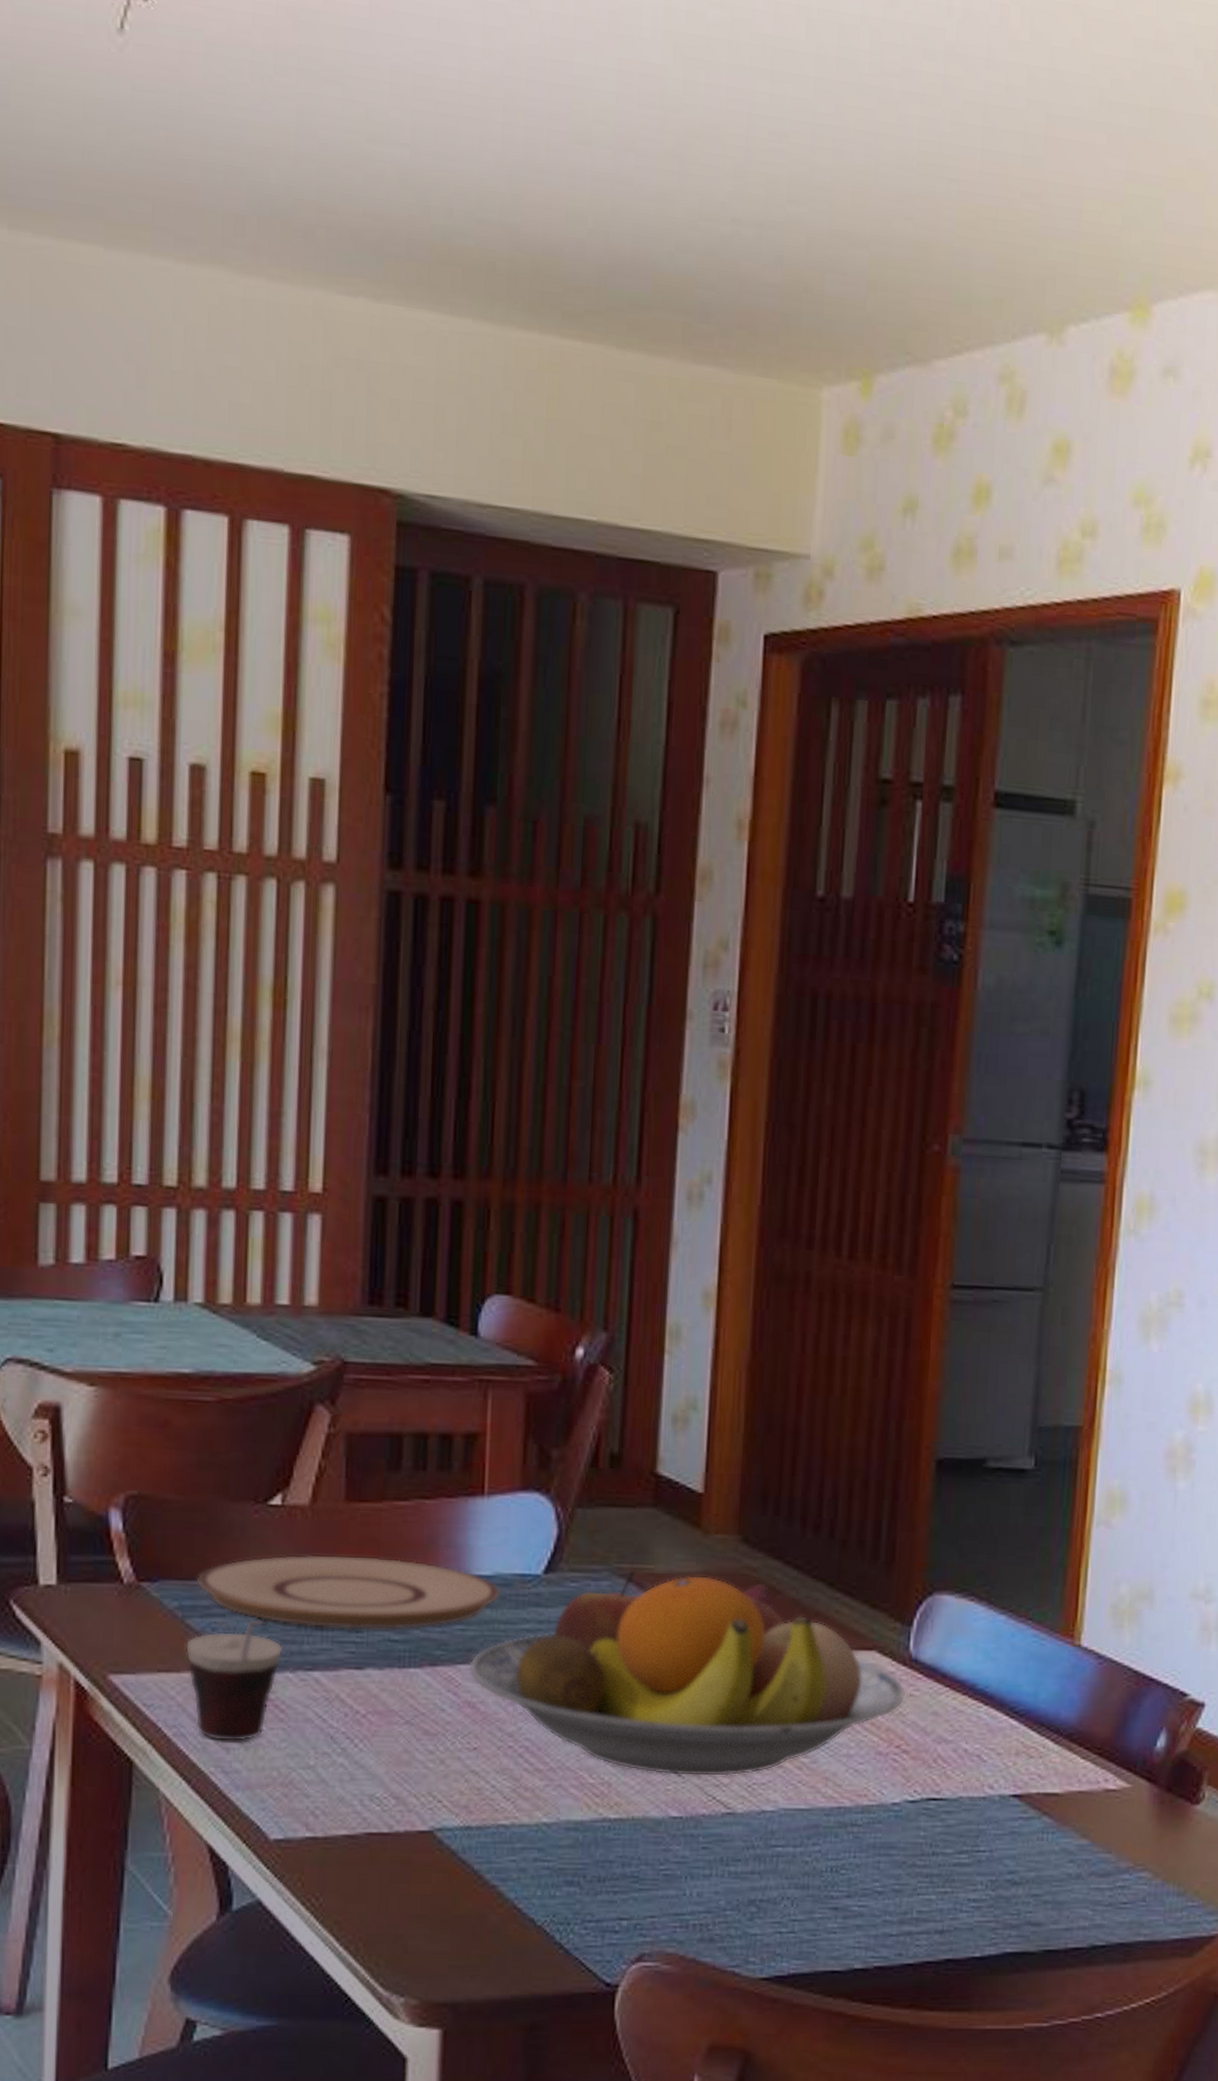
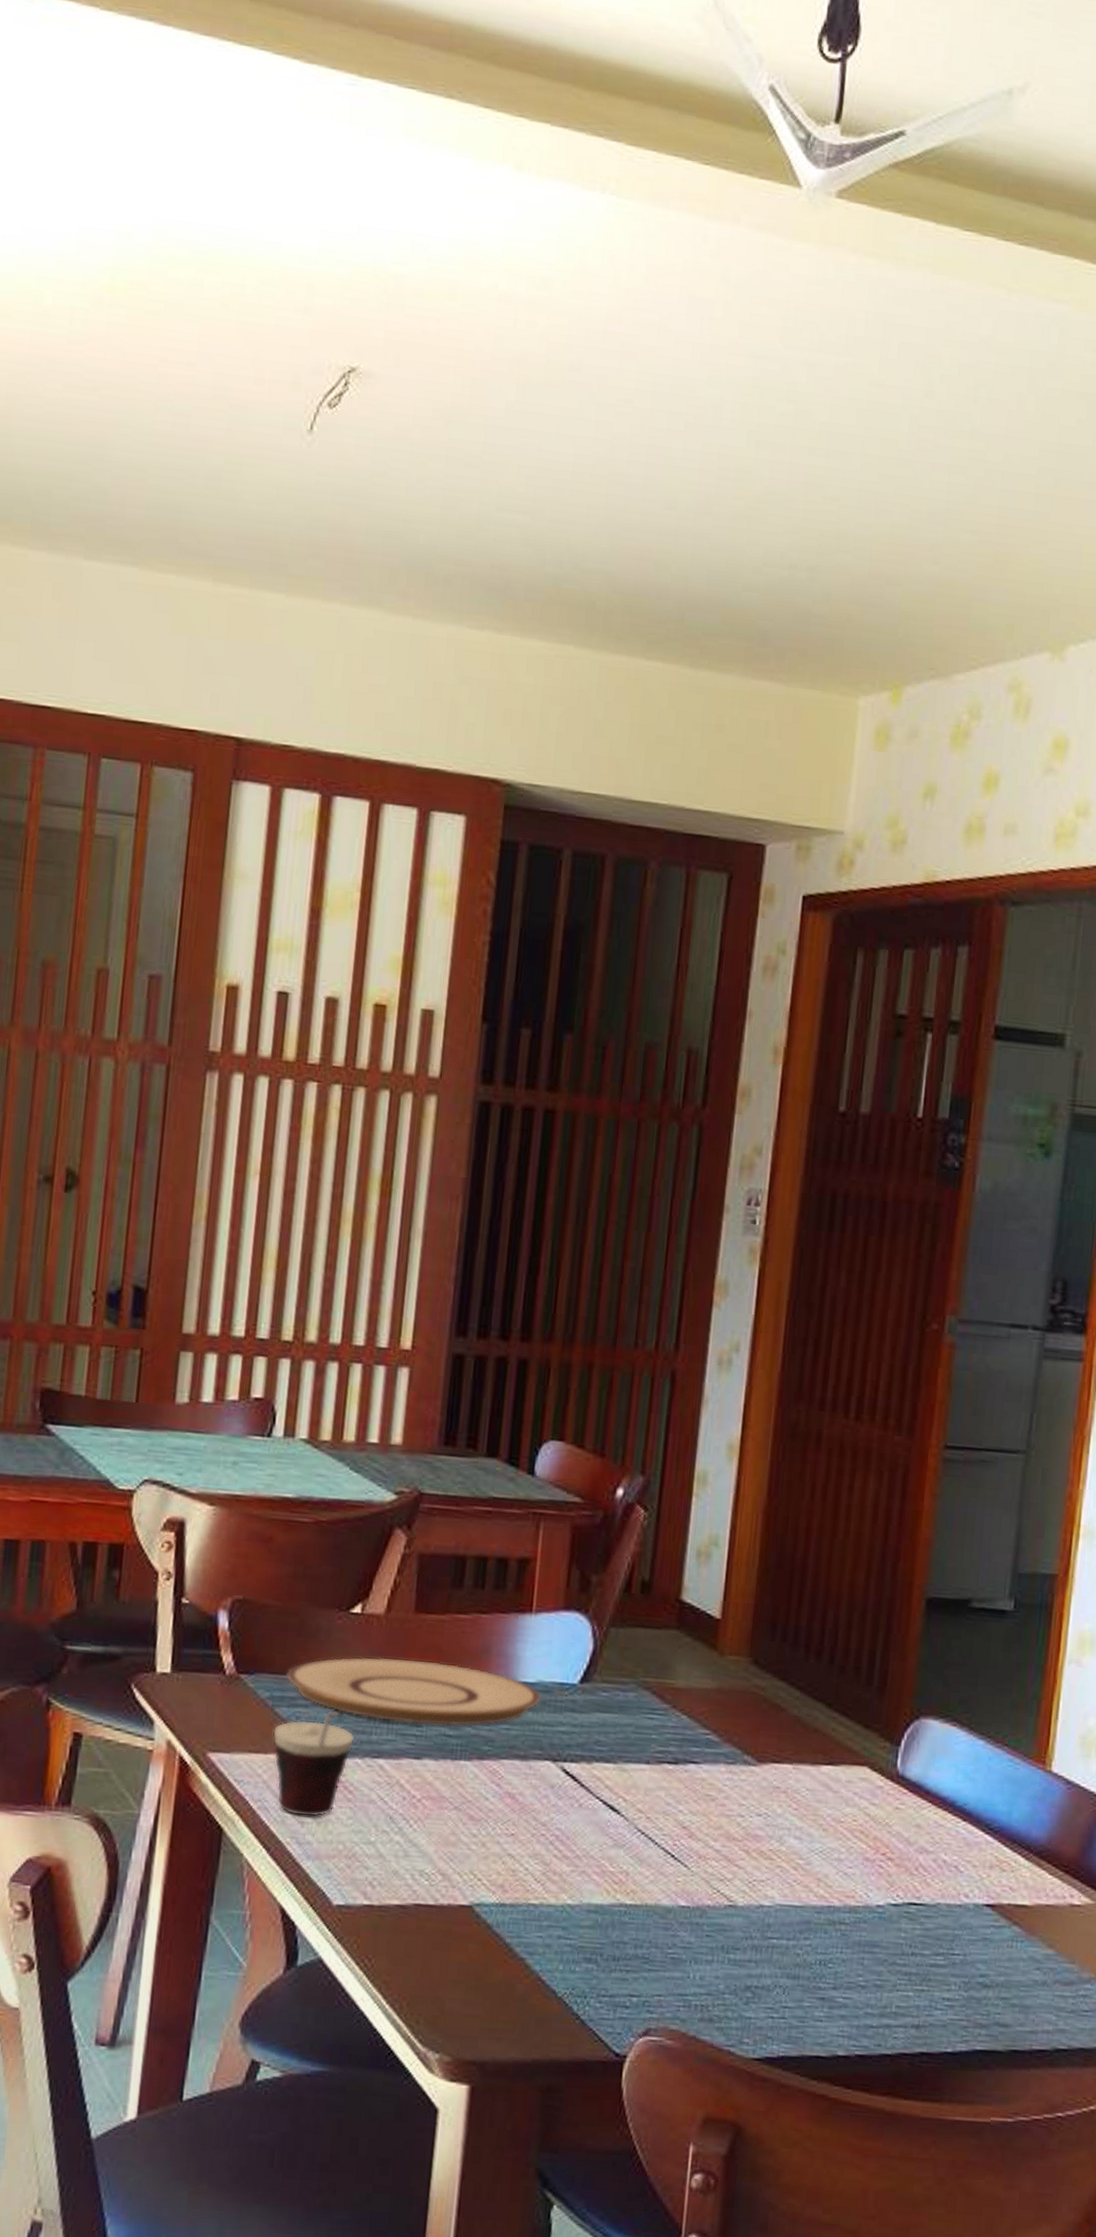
fruit bowl: present [468,1570,906,1777] -> none [510,1683,893,1872]

